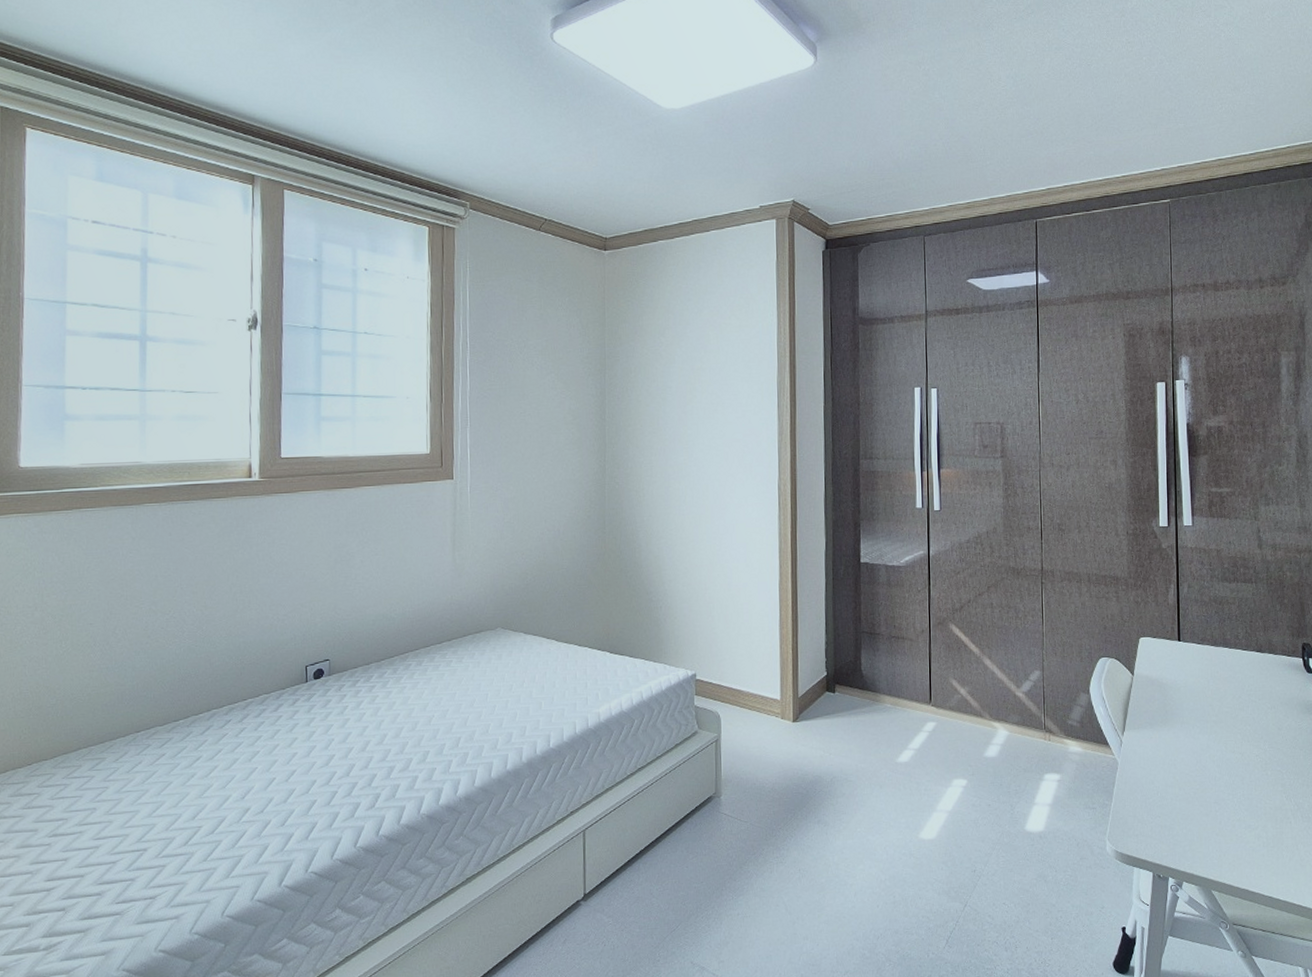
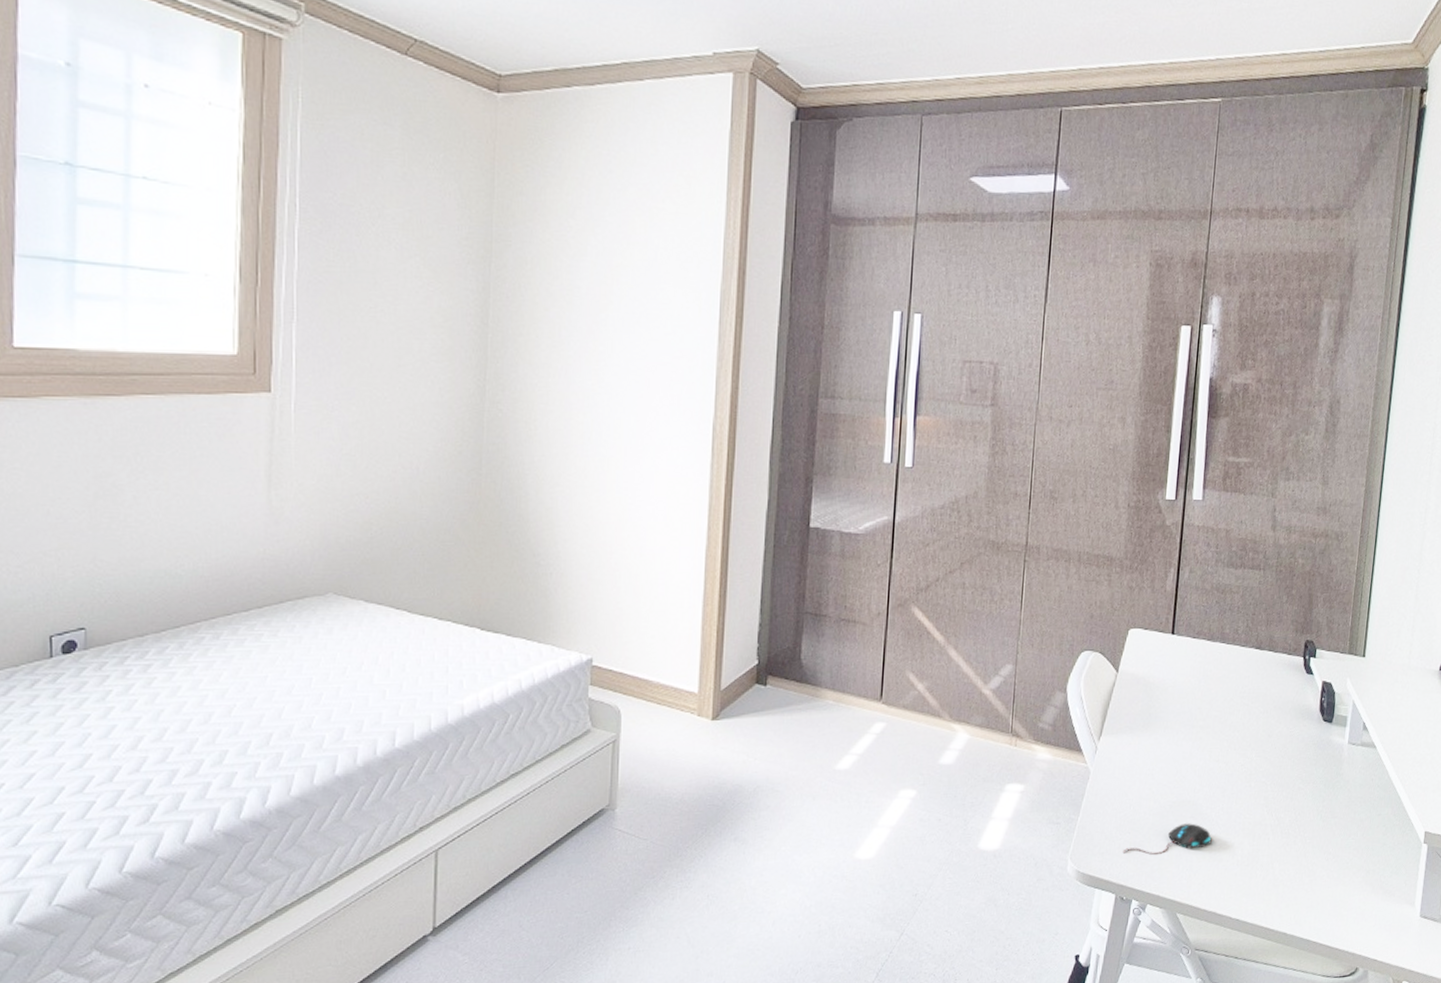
mouse: none [1155,808,1237,837] -> present [1122,823,1212,855]

